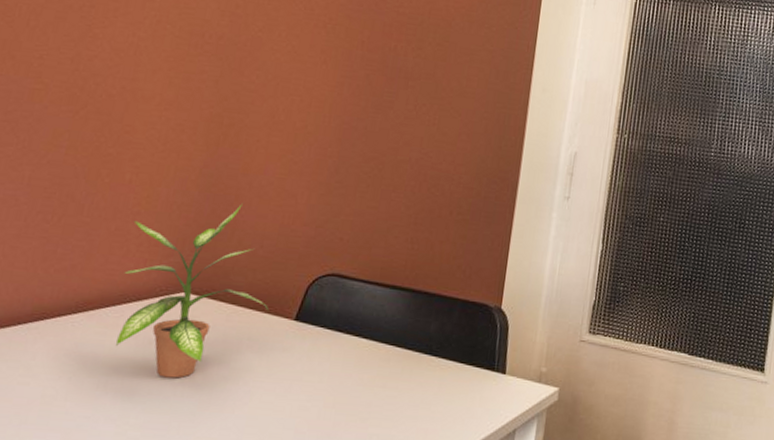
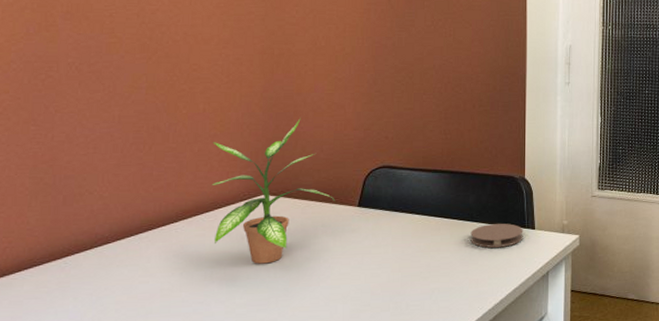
coaster: none [425,360,492,392] -> present [470,223,523,248]

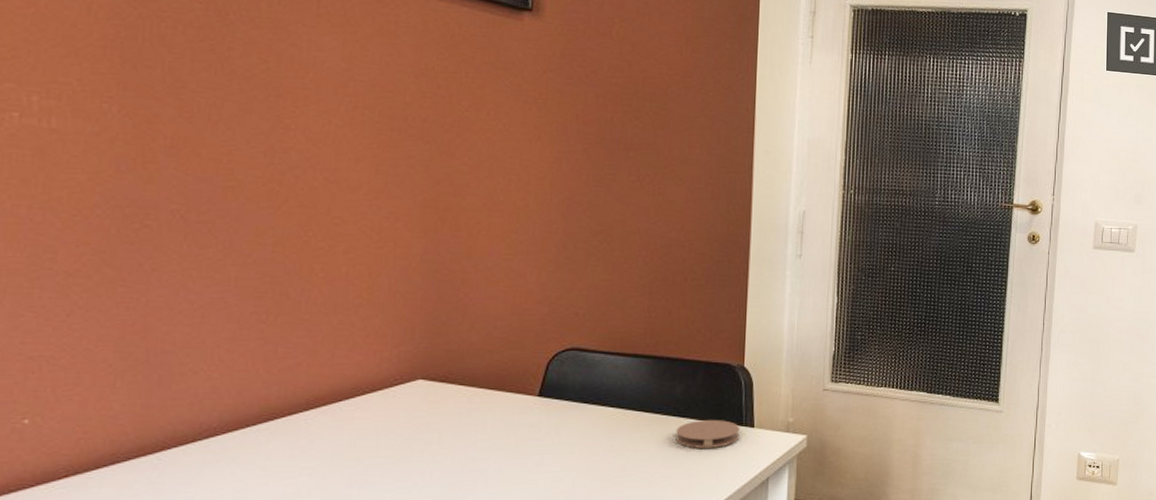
potted plant: present [211,118,336,264] -> none [353,287,511,464]

